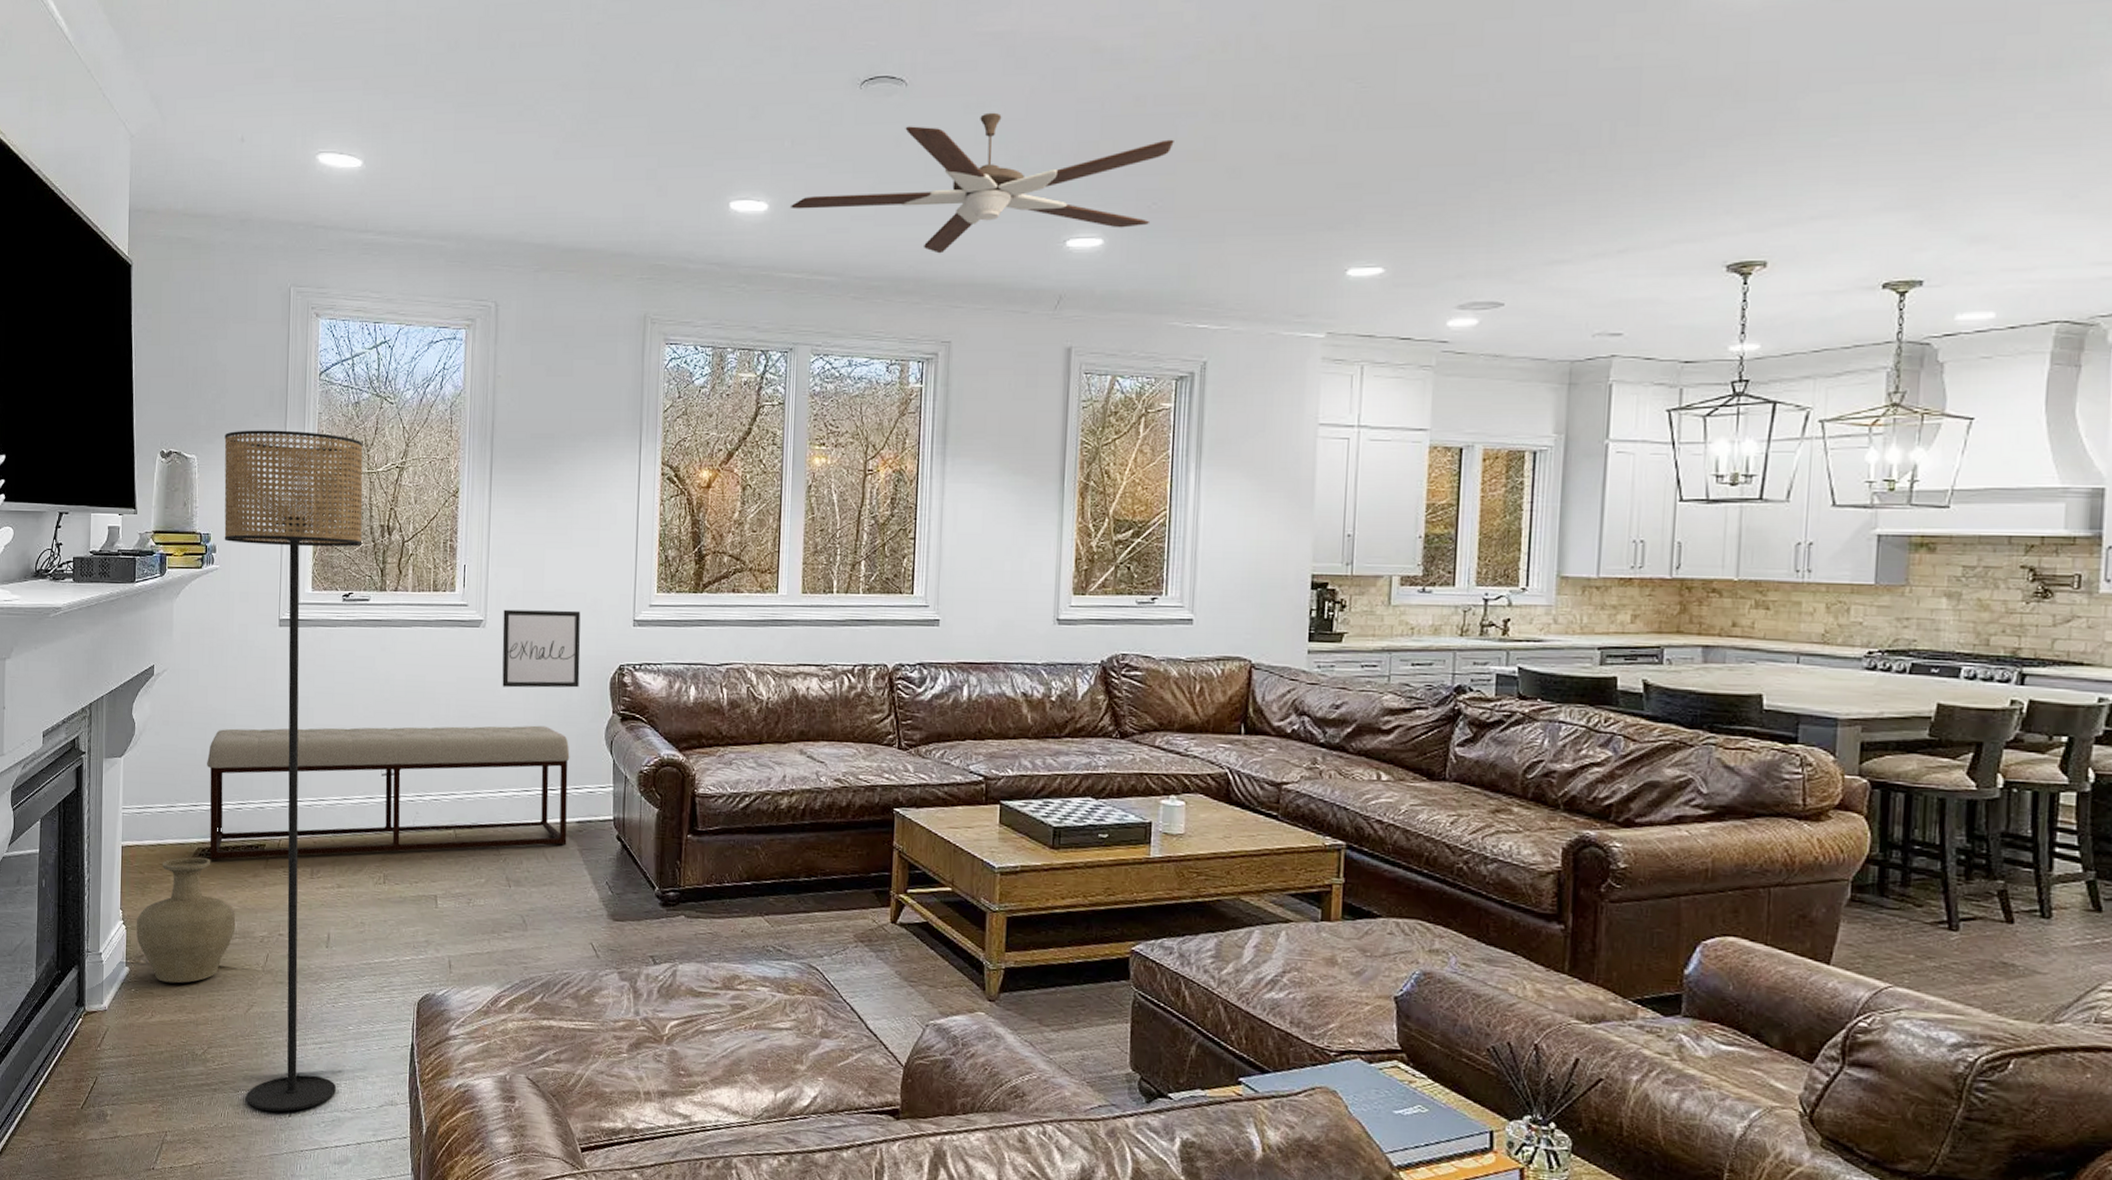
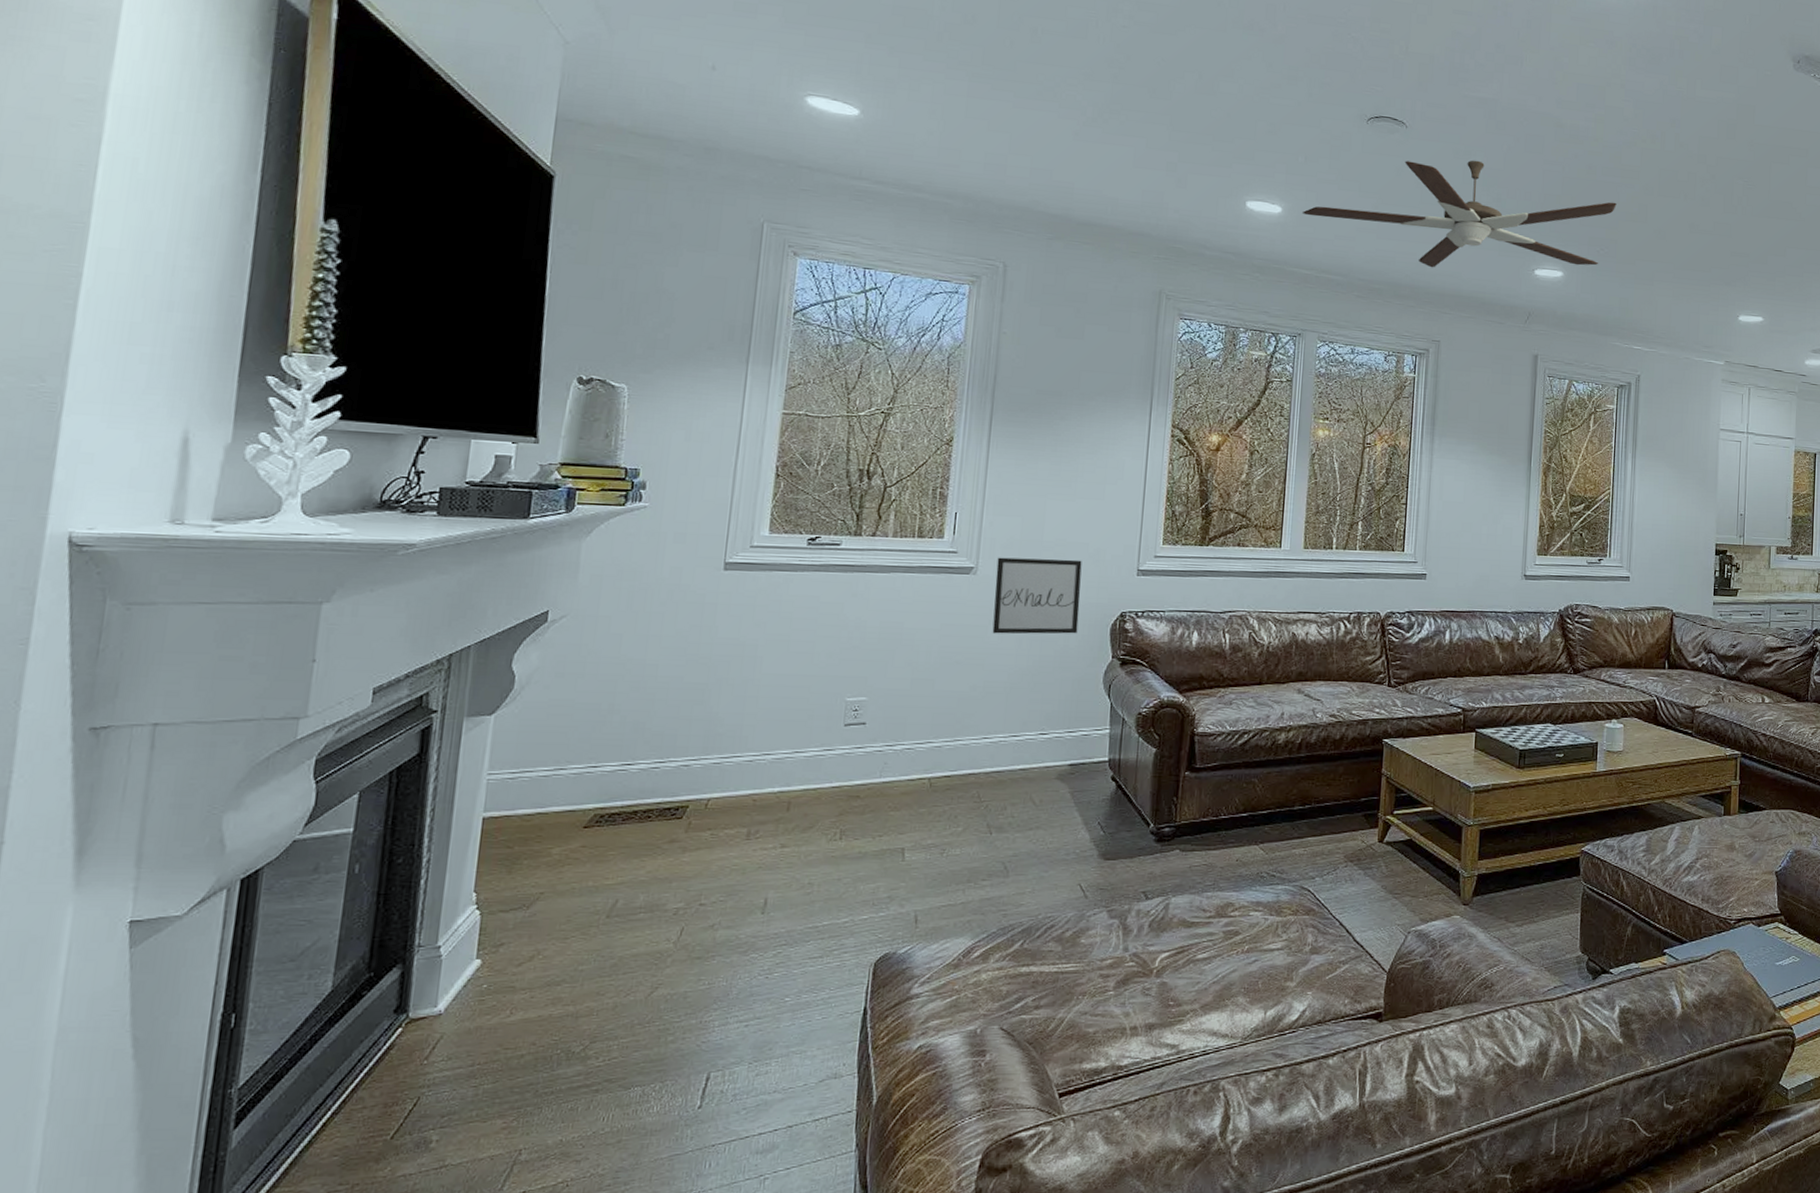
vase: present [136,857,236,983] -> none [495,825,642,973]
bench: present [207,725,570,860] -> none [611,671,1065,827]
floor lamp: present [224,430,363,1112] -> none [641,362,843,1106]

